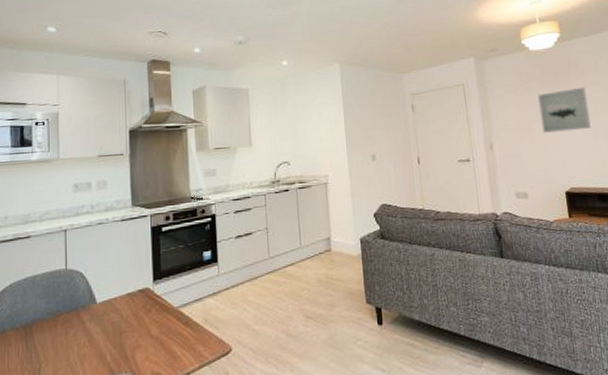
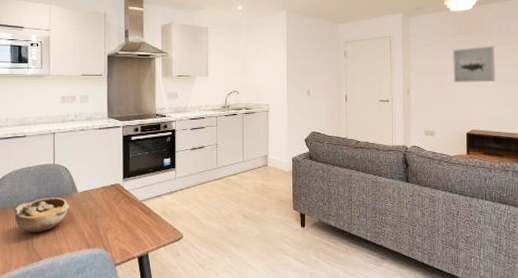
bowl: none [16,311,87,362] -> present [14,197,69,234]

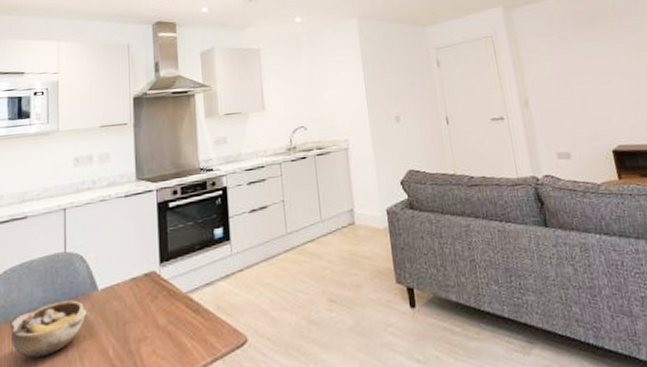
wall art: present [453,46,495,83] -> none [574,34,636,86]

